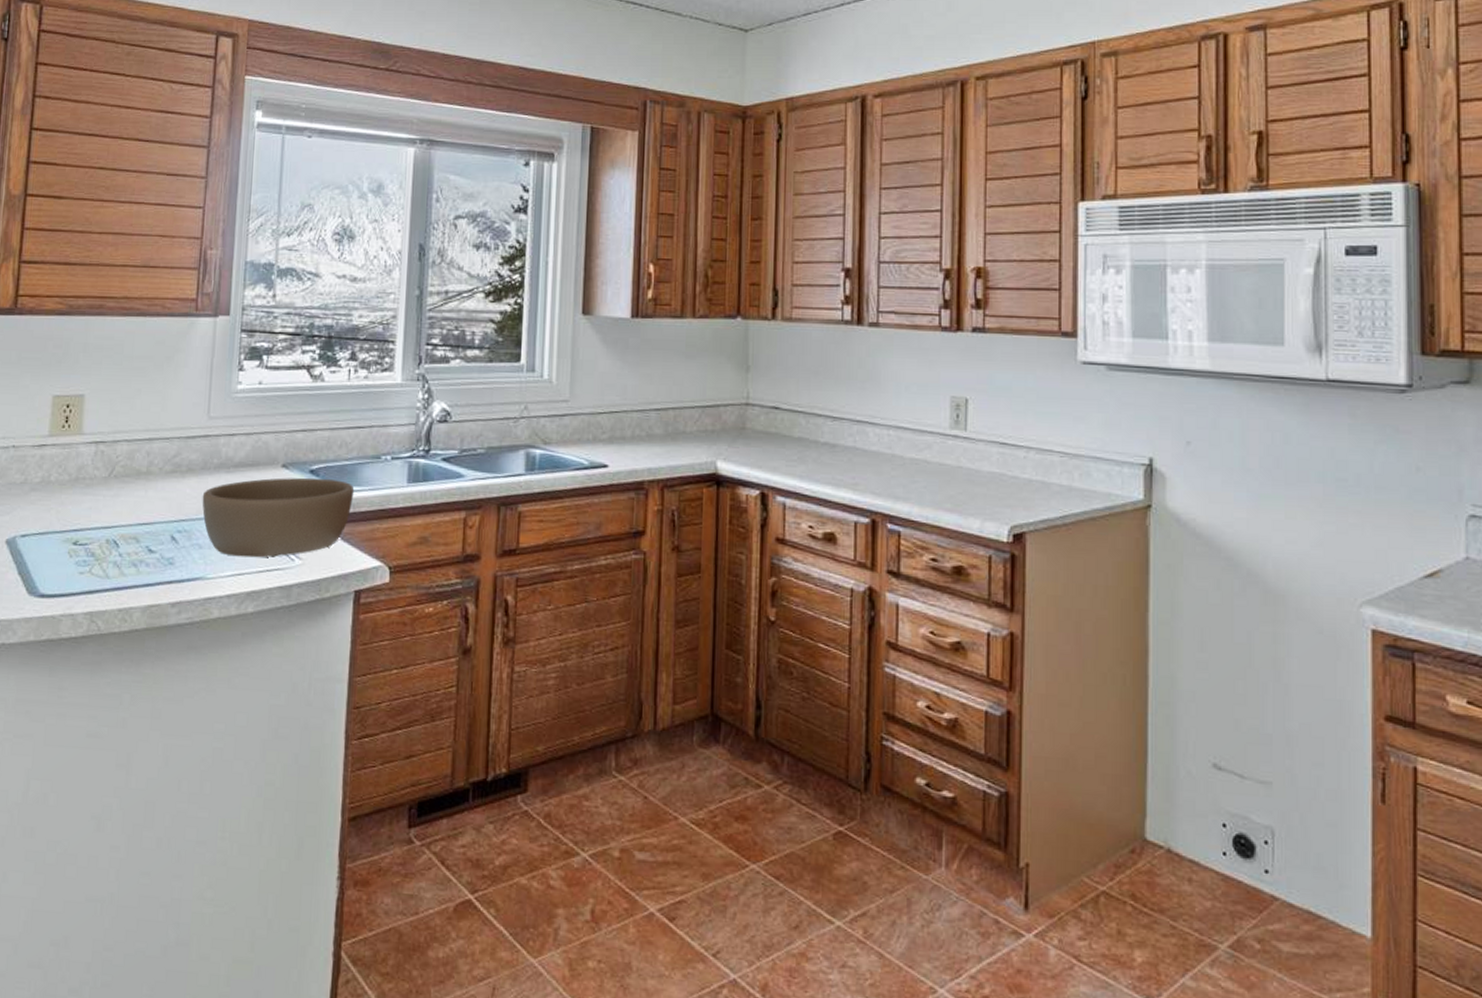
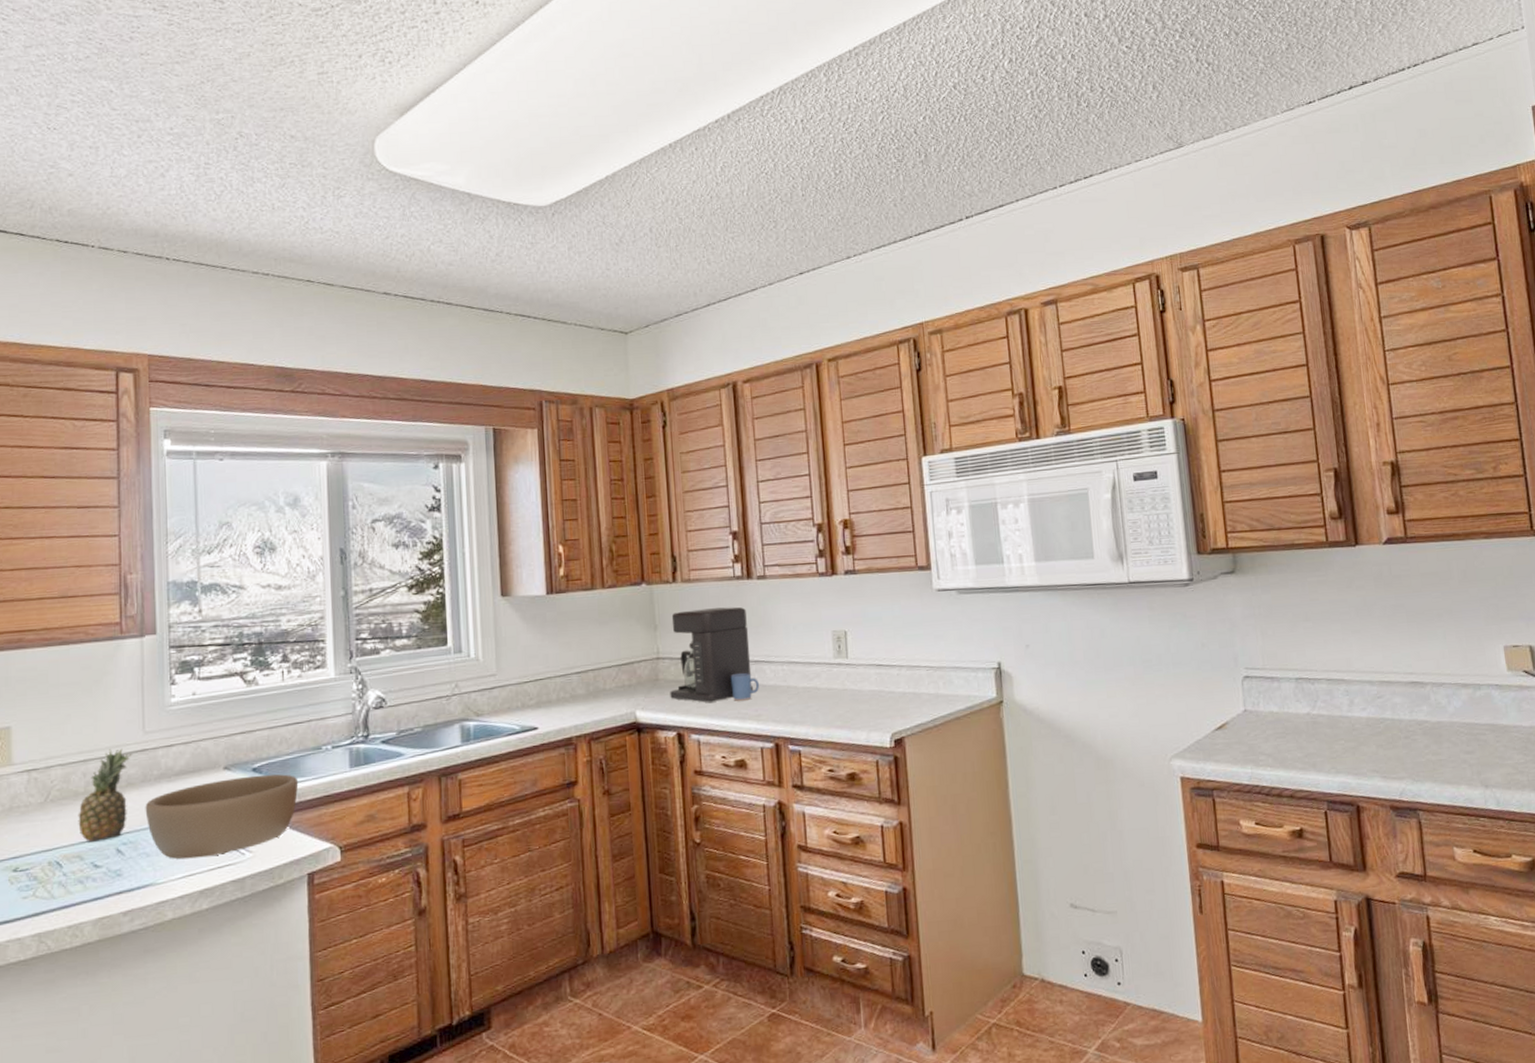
fruit: none [137,430,195,526] -> present [78,748,132,842]
coffee maker: none [757,353,853,462] -> present [670,606,754,703]
mug: none [827,432,860,465] -> present [730,672,760,701]

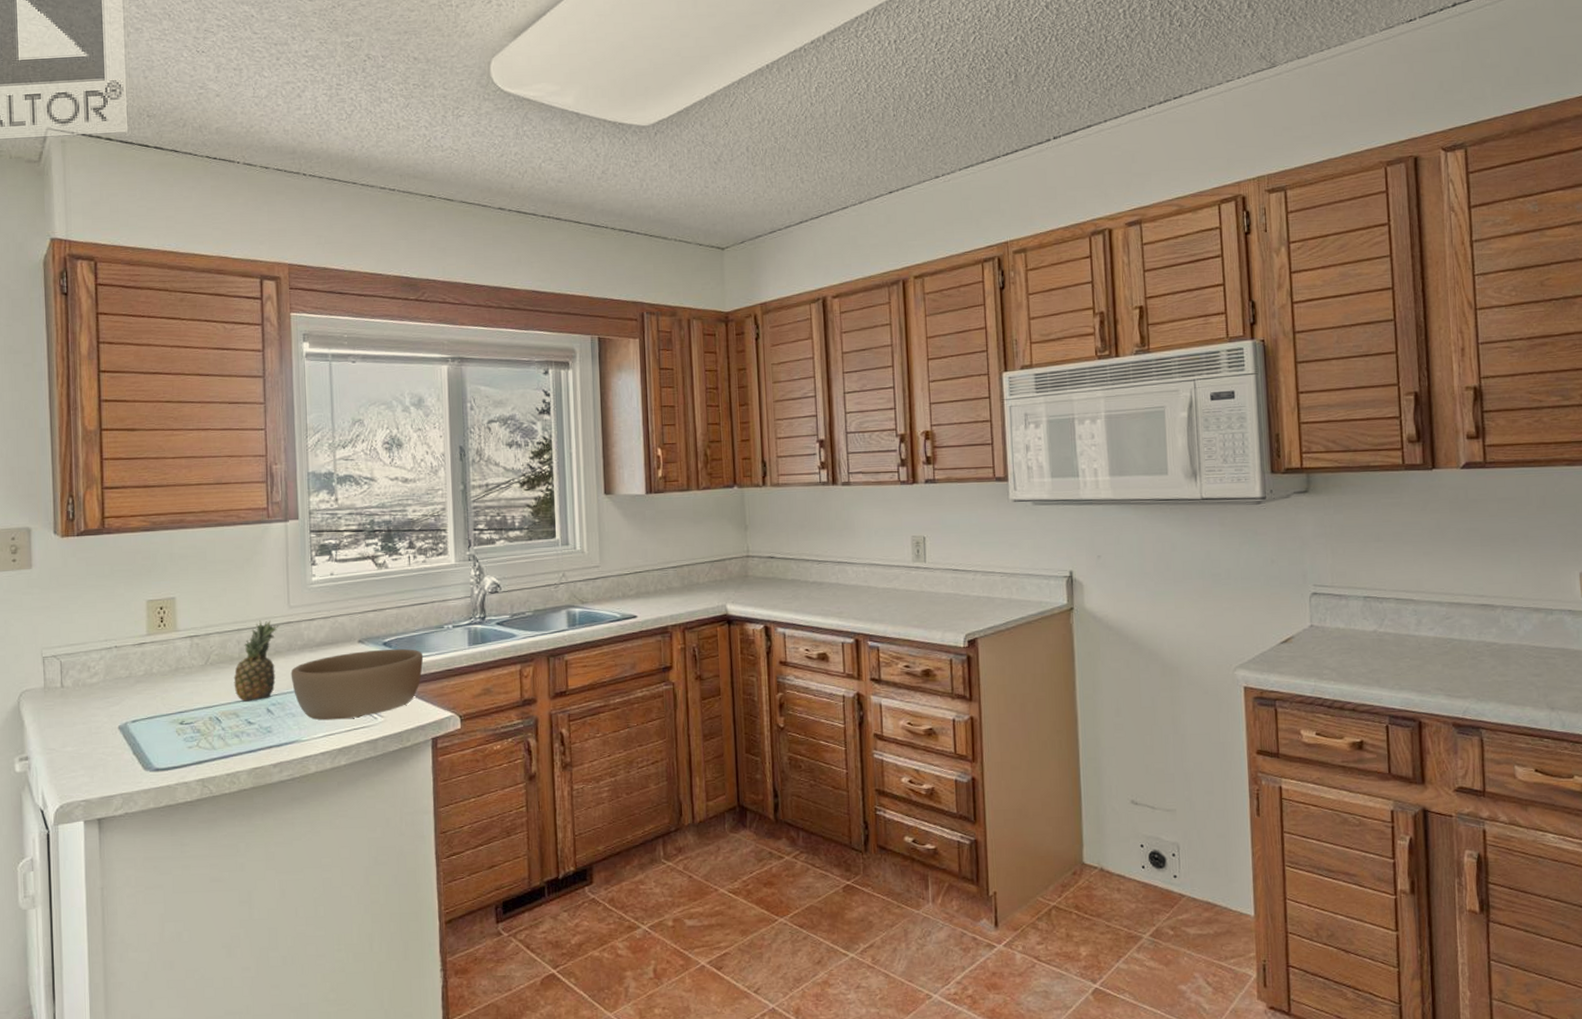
coffee maker: present [670,606,754,703] -> none [758,510,837,599]
mug: present [730,672,760,701] -> none [815,572,842,599]

